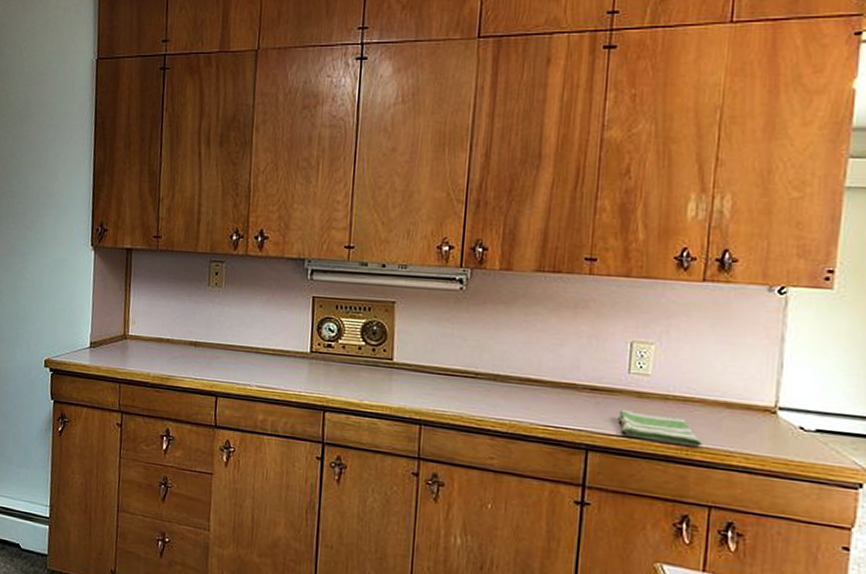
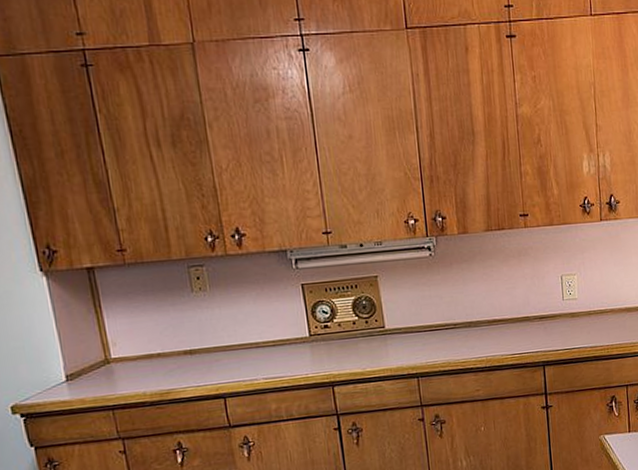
dish towel: present [618,410,702,447] -> none [561,326,617,348]

